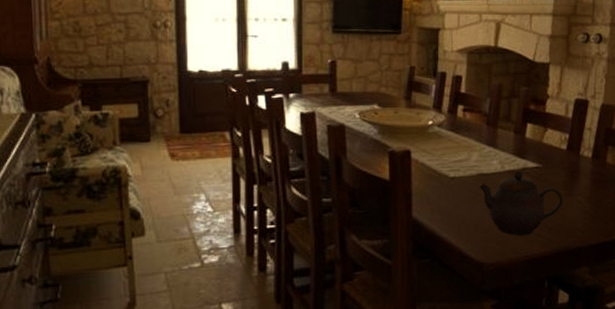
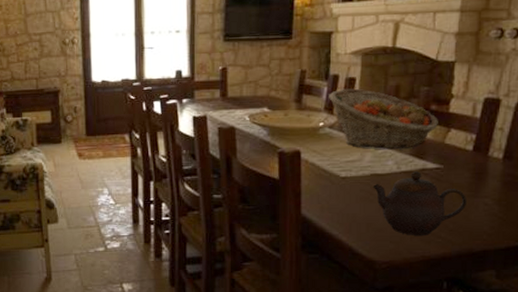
fruit basket: none [437,86,536,148] -> present [329,88,438,149]

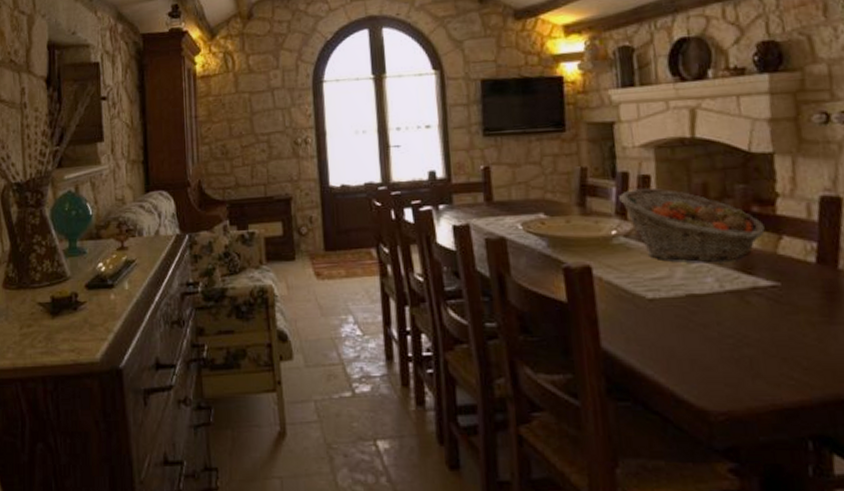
teapot: present [373,171,468,235] -> none [691,290,822,376]

